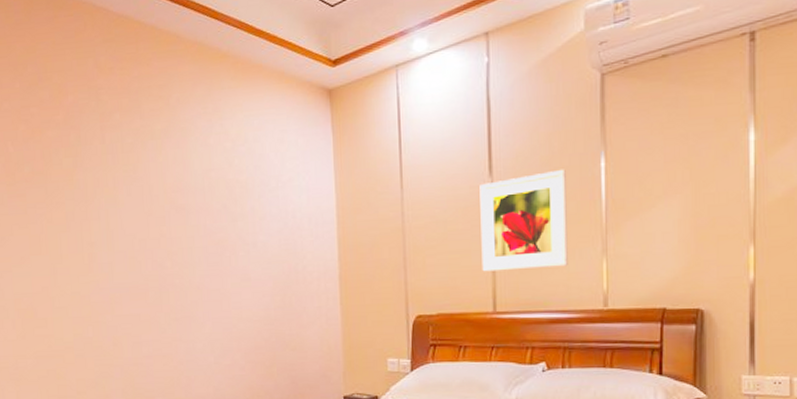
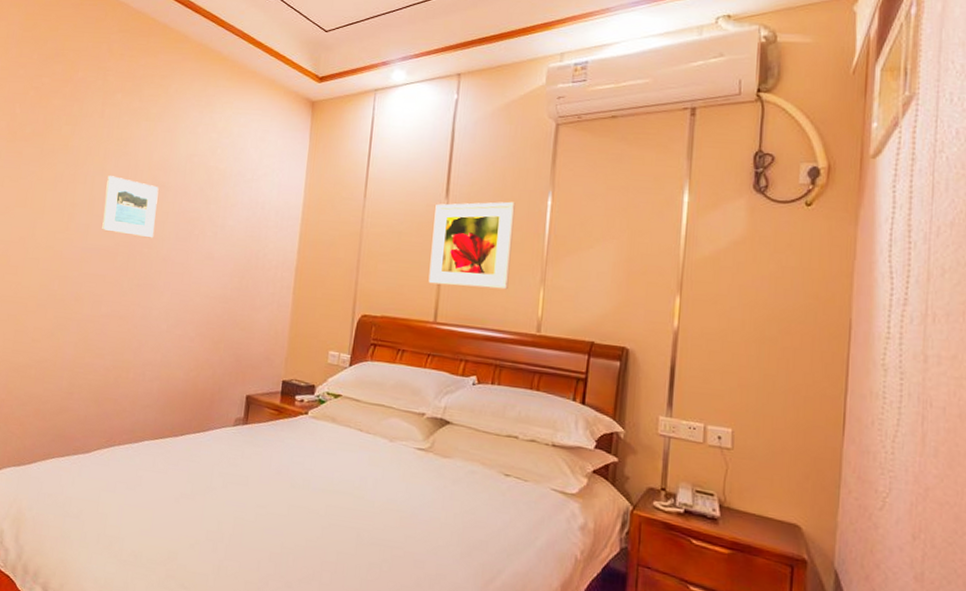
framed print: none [122,206,183,268] -> present [102,175,159,238]

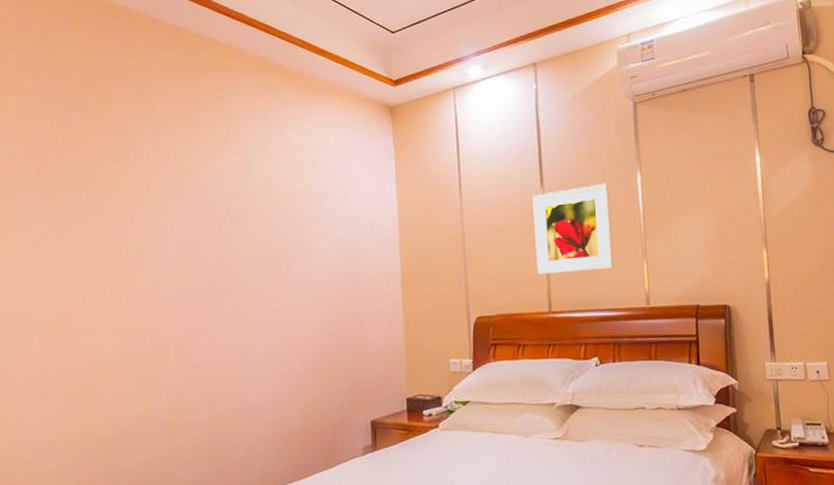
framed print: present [102,175,159,238] -> none [174,212,239,274]

